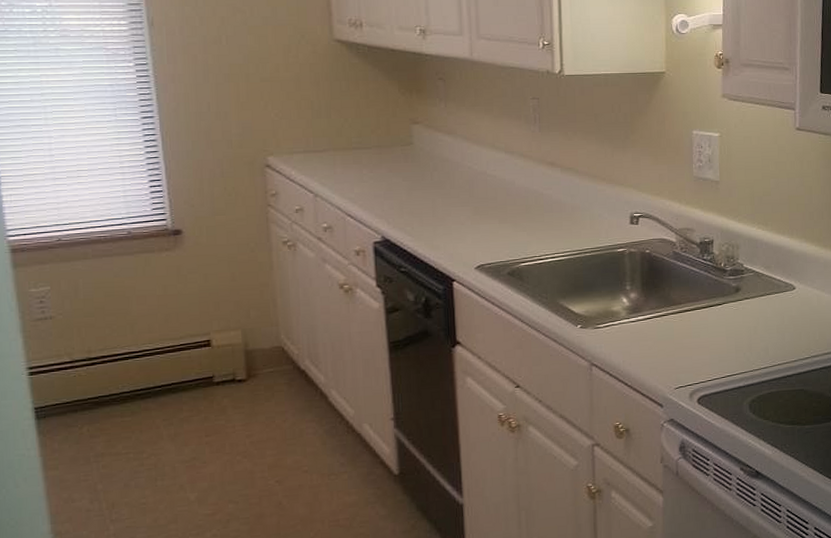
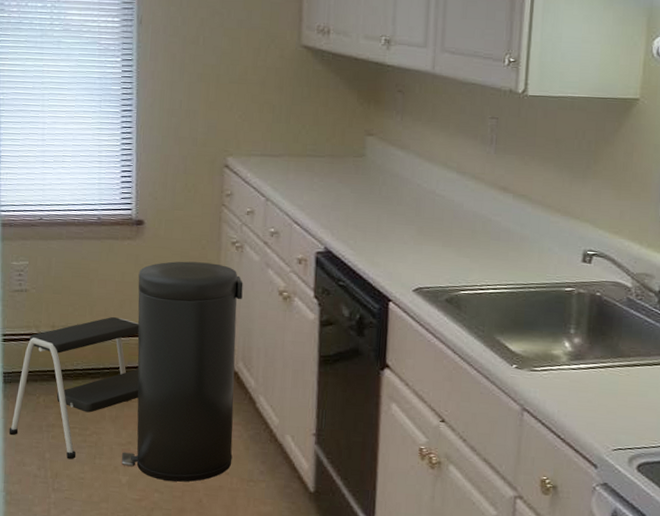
step stool: none [49,332,199,487] -> present [9,316,139,460]
pedal bin: none [182,265,310,490] -> present [121,261,243,482]

